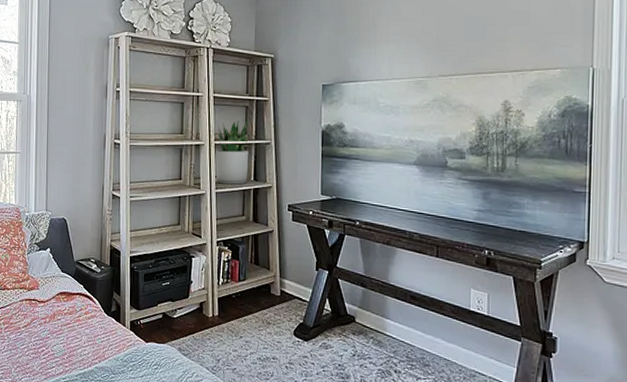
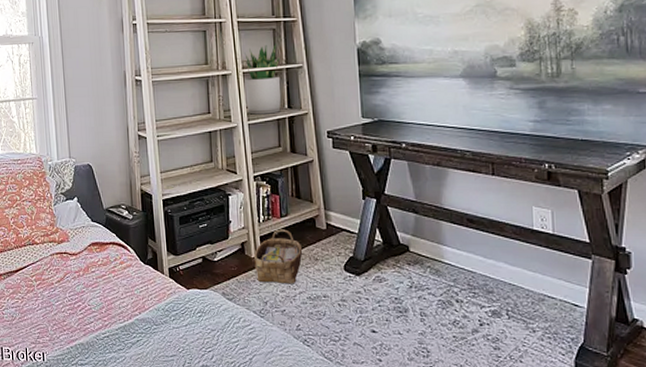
woven basket: none [211,292,257,345] -> present [254,229,303,284]

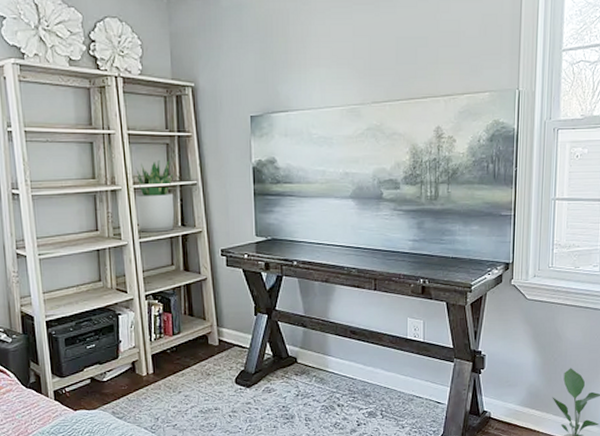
woven basket: present [254,229,303,284] -> none [145,346,195,400]

